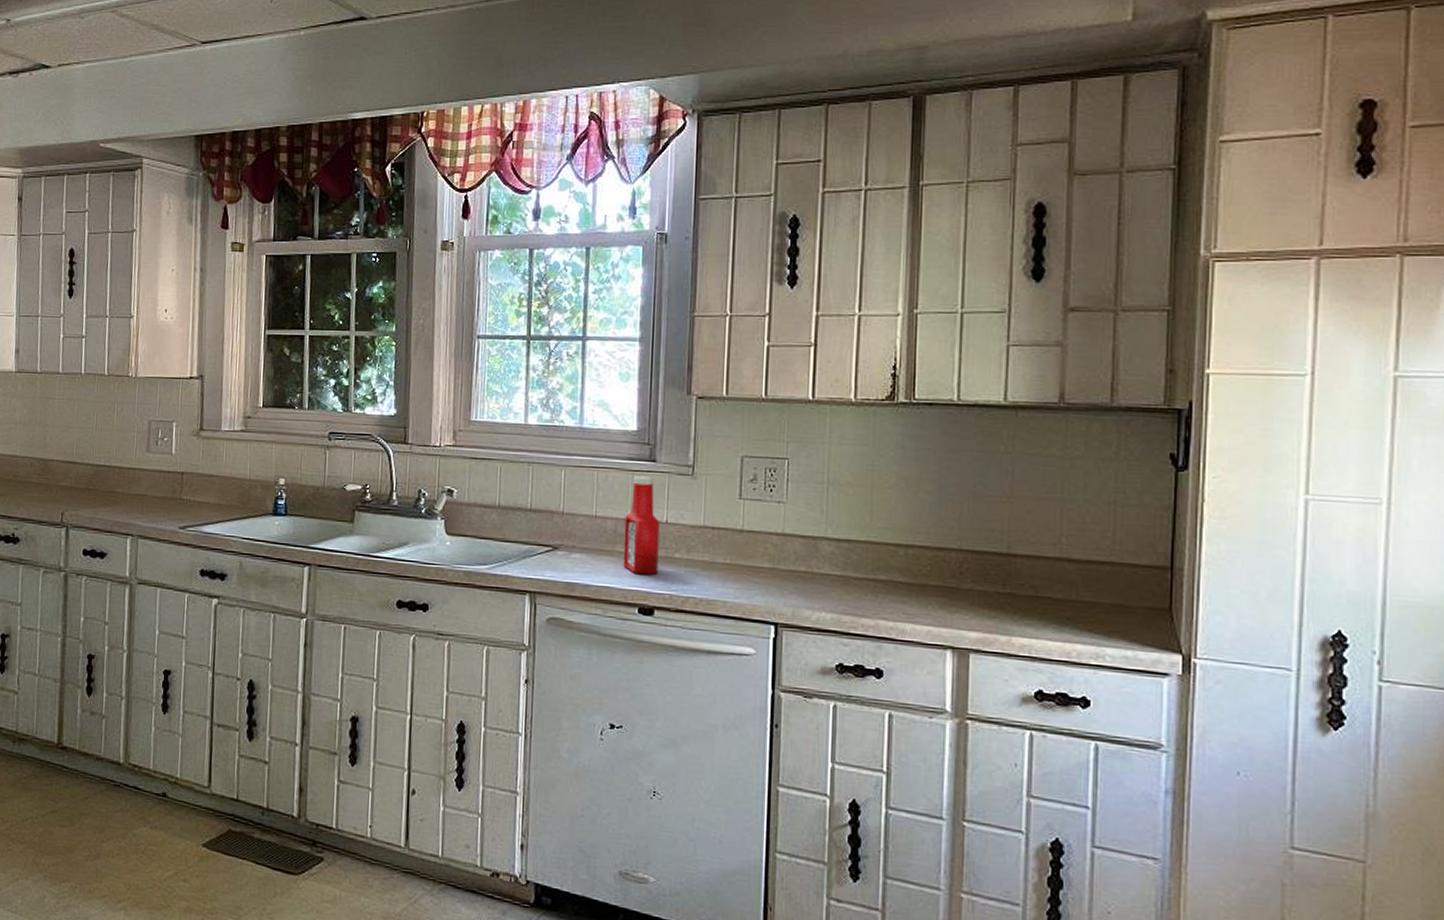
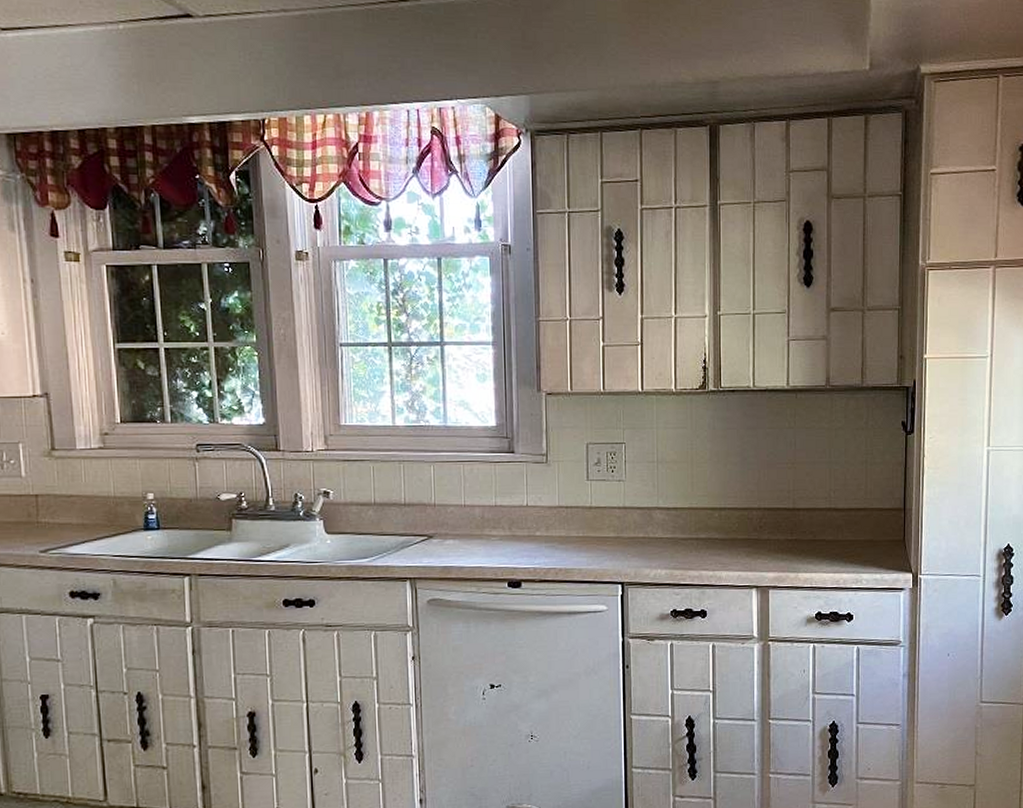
ketchup bottle: present [623,476,660,575] -> none [491,467,522,553]

